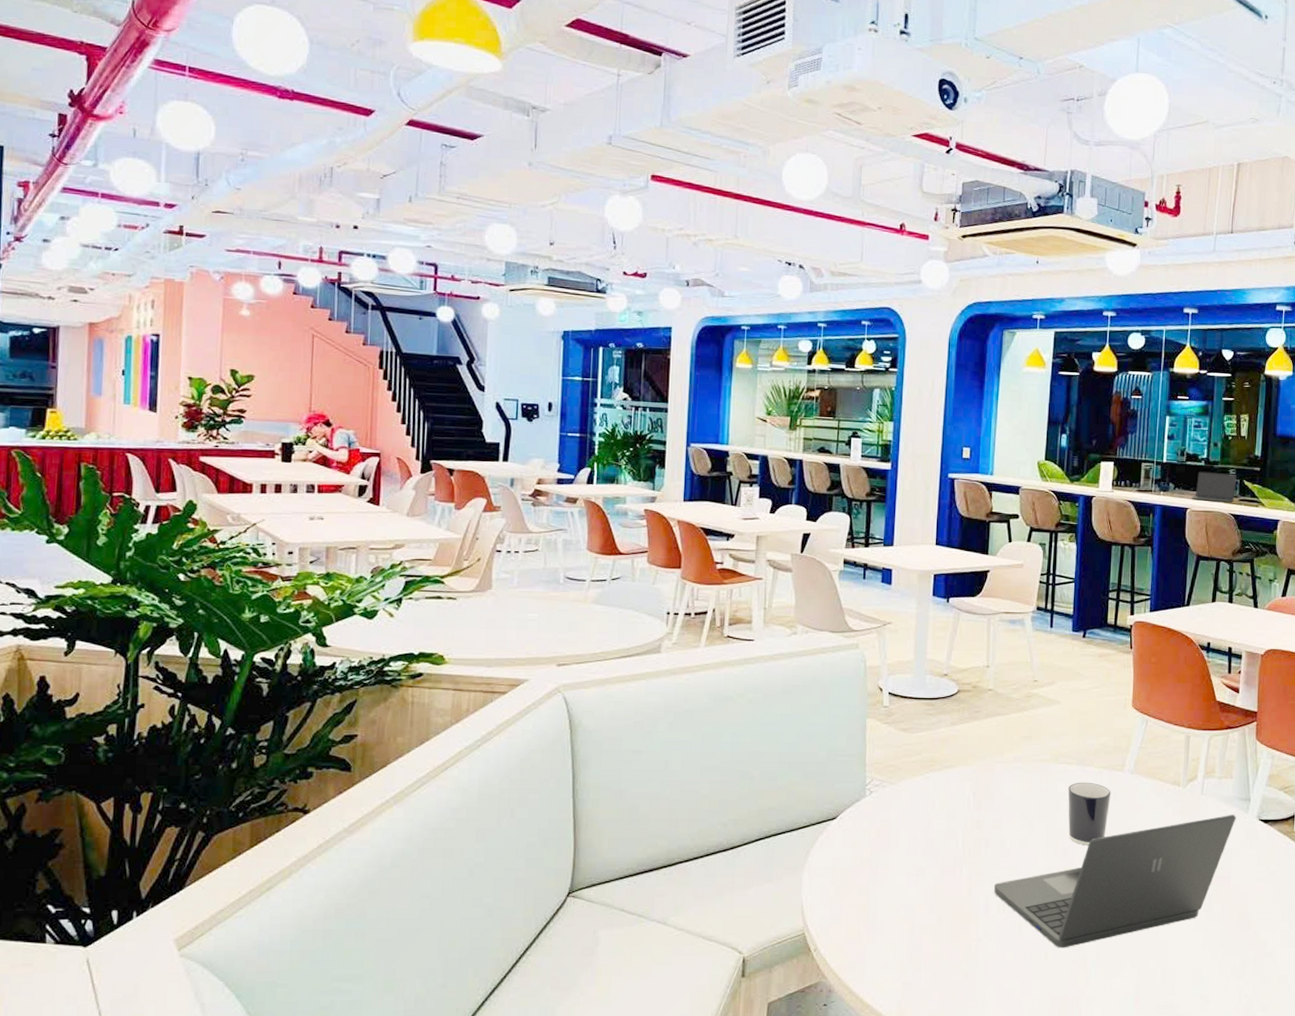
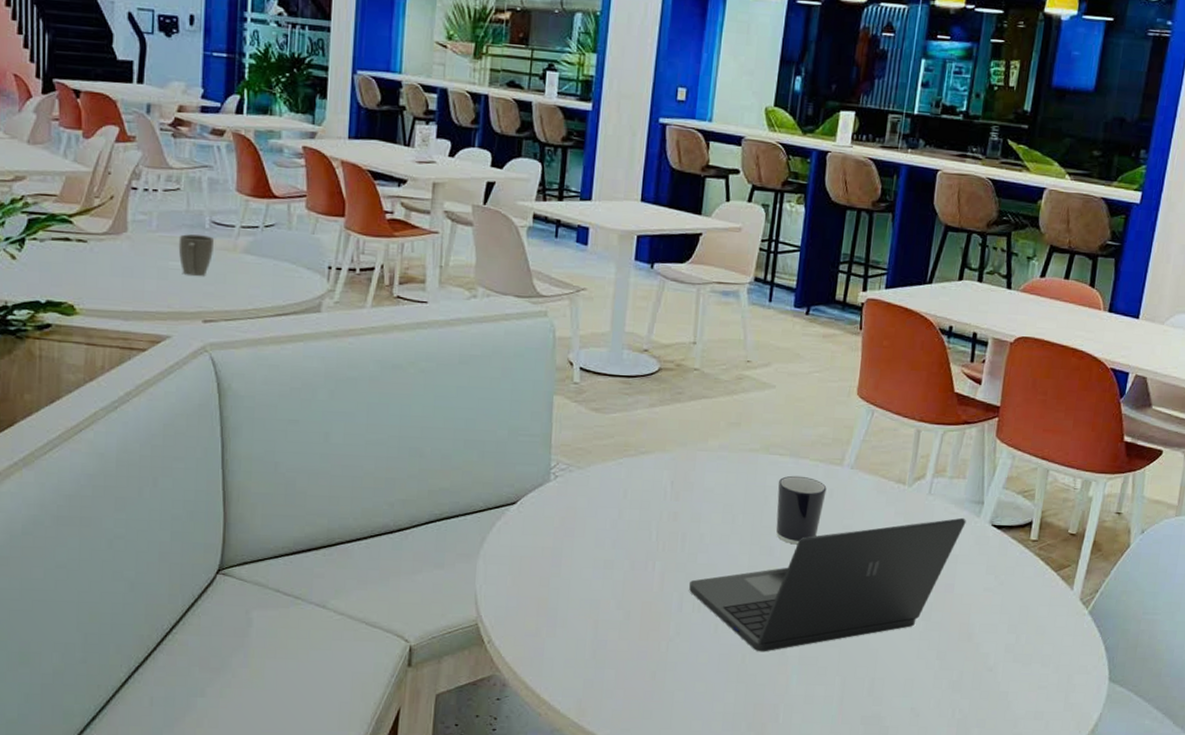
mug: none [536,589,567,626] -> present [178,234,214,277]
laptop: present [1191,471,1237,503] -> none [944,126,1000,166]

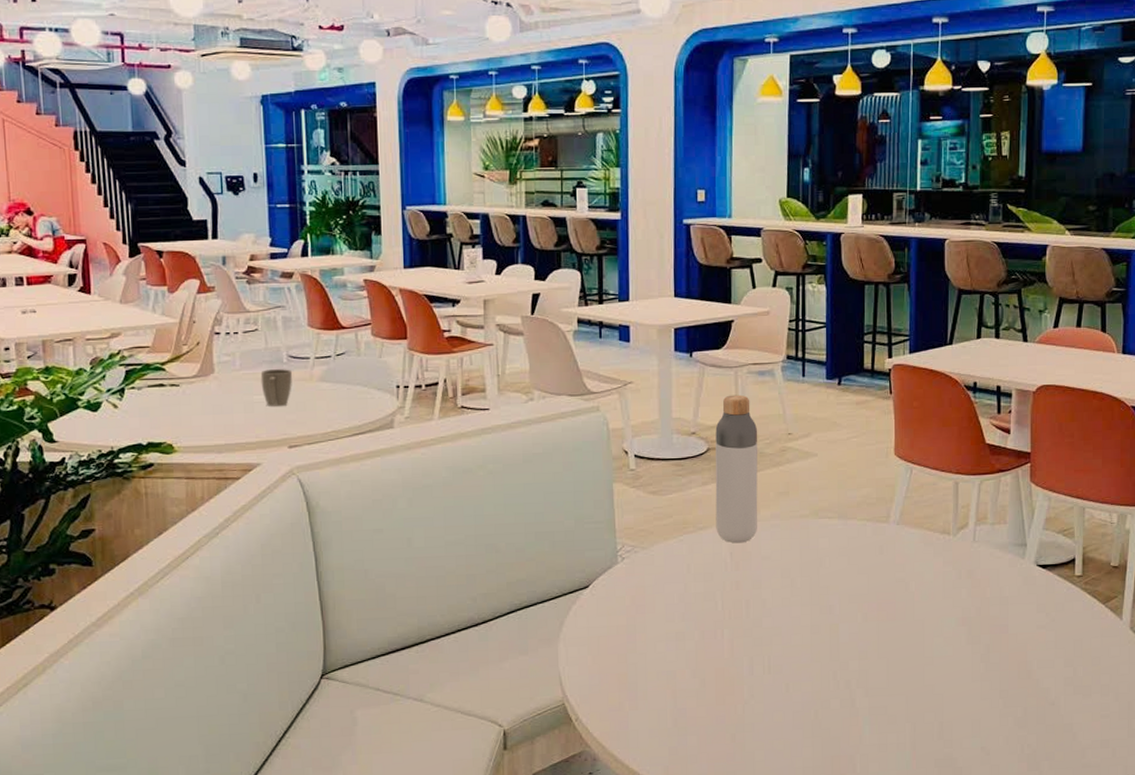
bottle: none [659,313,715,473] -> present [715,394,758,543]
laptop: present [689,517,966,652] -> none [758,560,1012,707]
mug: present [775,475,827,545] -> none [830,536,876,601]

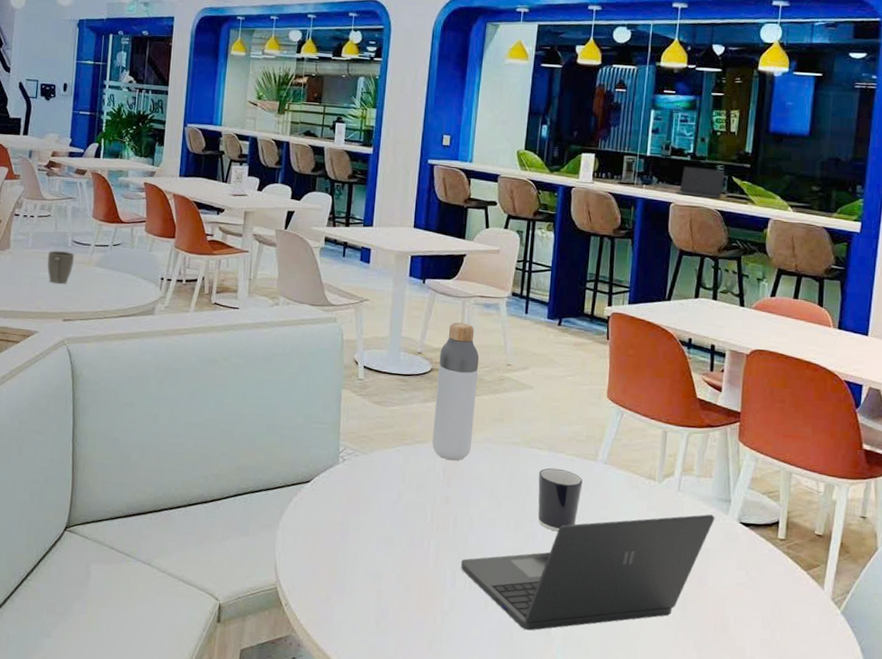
laptop: none [758,560,1012,707] -> present [461,514,715,631]
mug: none [830,536,876,601] -> present [537,468,583,532]
laptop: none [950,197,999,230] -> present [676,166,725,199]

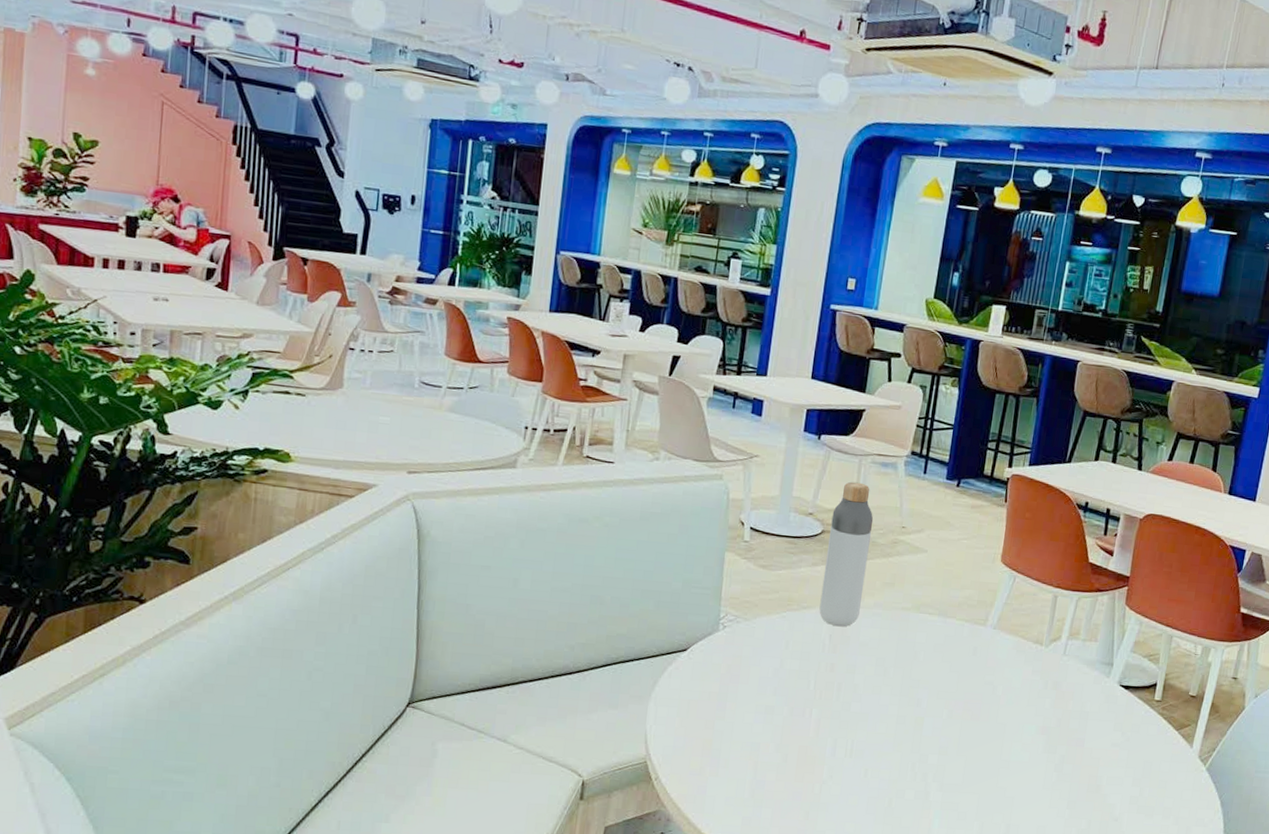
mug: present [47,251,74,285] -> none [388,392,422,432]
laptop: present [461,514,715,631] -> none [842,677,1097,797]
mug: present [537,468,583,532] -> none [923,633,971,698]
laptop: present [676,166,725,199] -> none [1084,323,1134,359]

